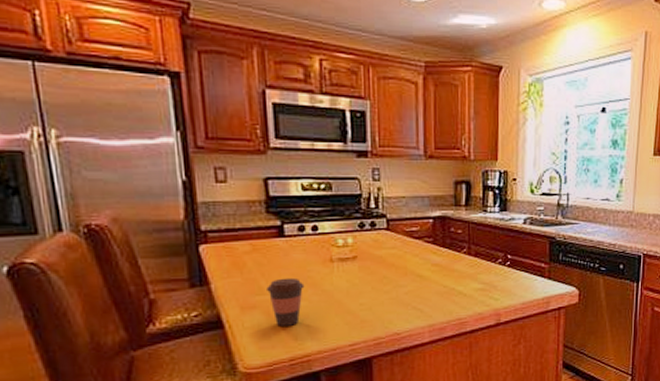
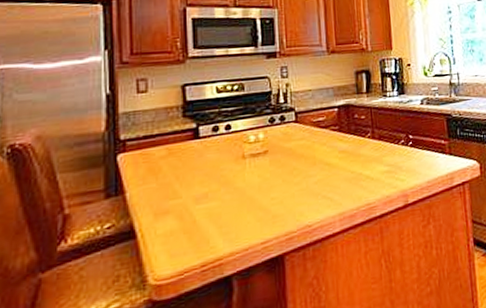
coffee cup: present [267,277,305,326] -> none [181,178,218,230]

